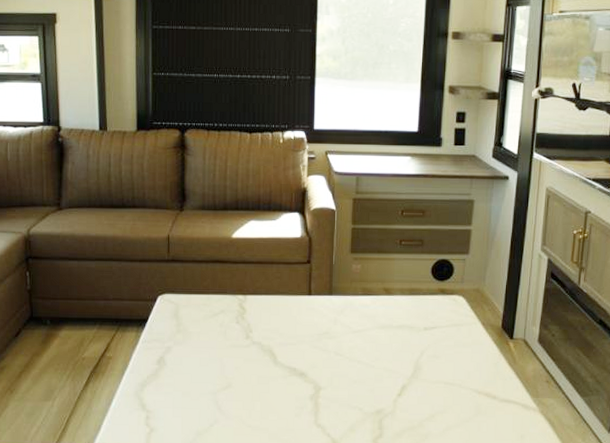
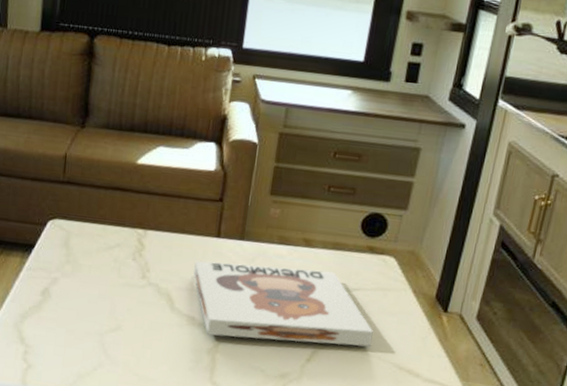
board game: none [291,314,452,382] -> present [193,261,373,347]

